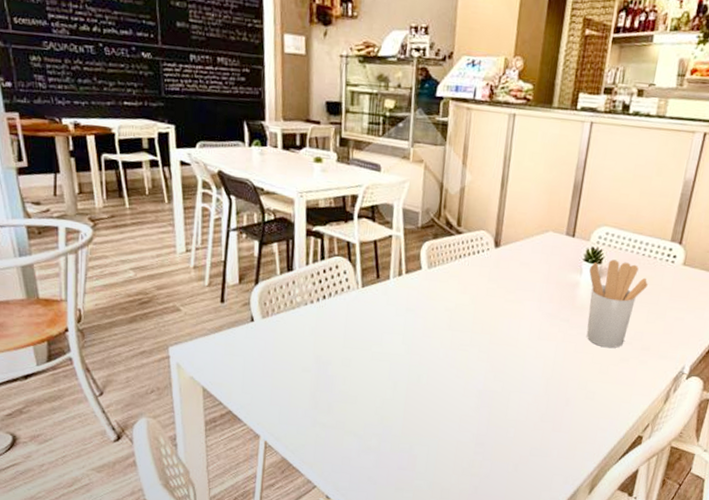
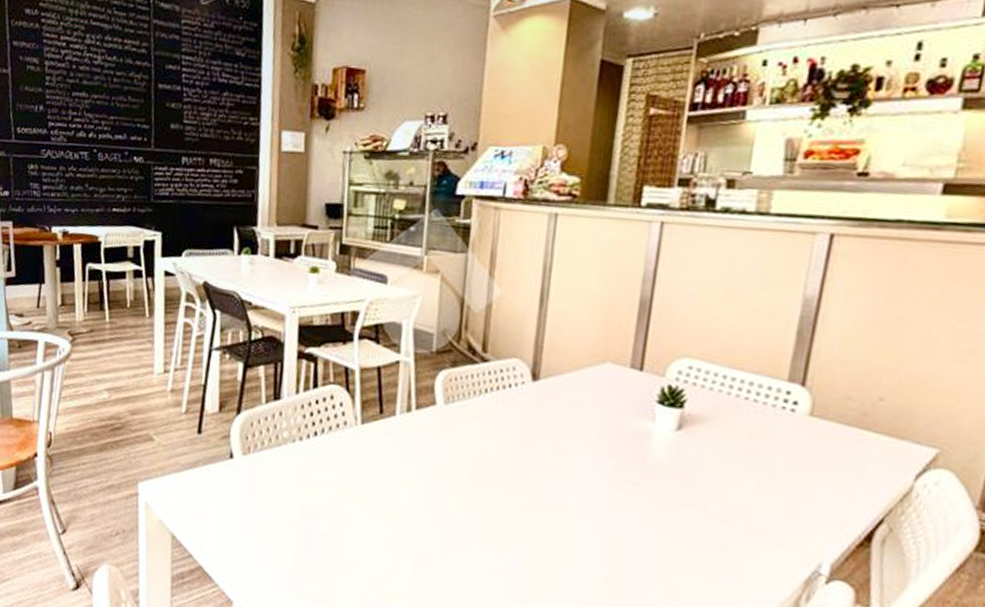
utensil holder: present [586,259,648,349] -> none [664,403,756,528]

